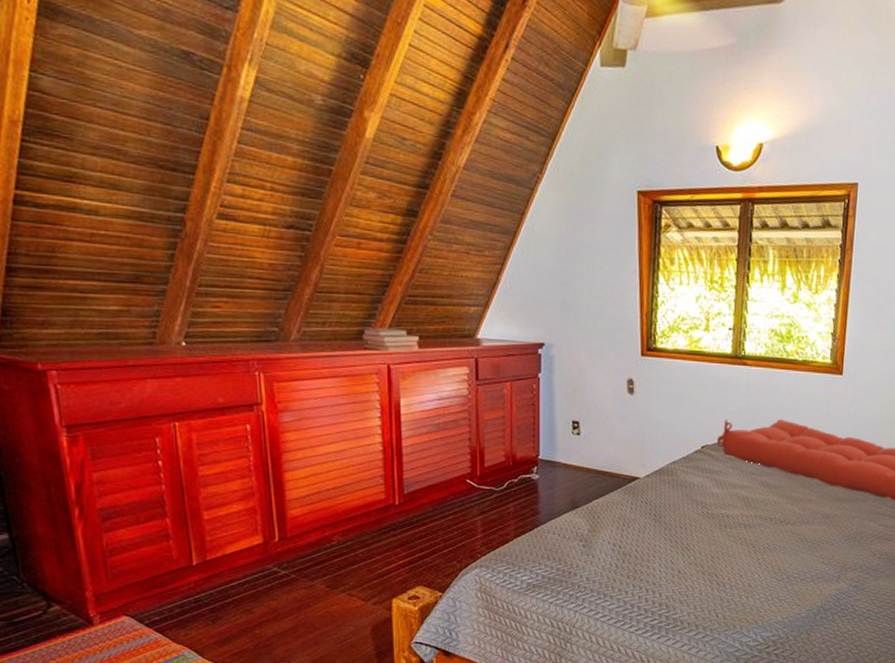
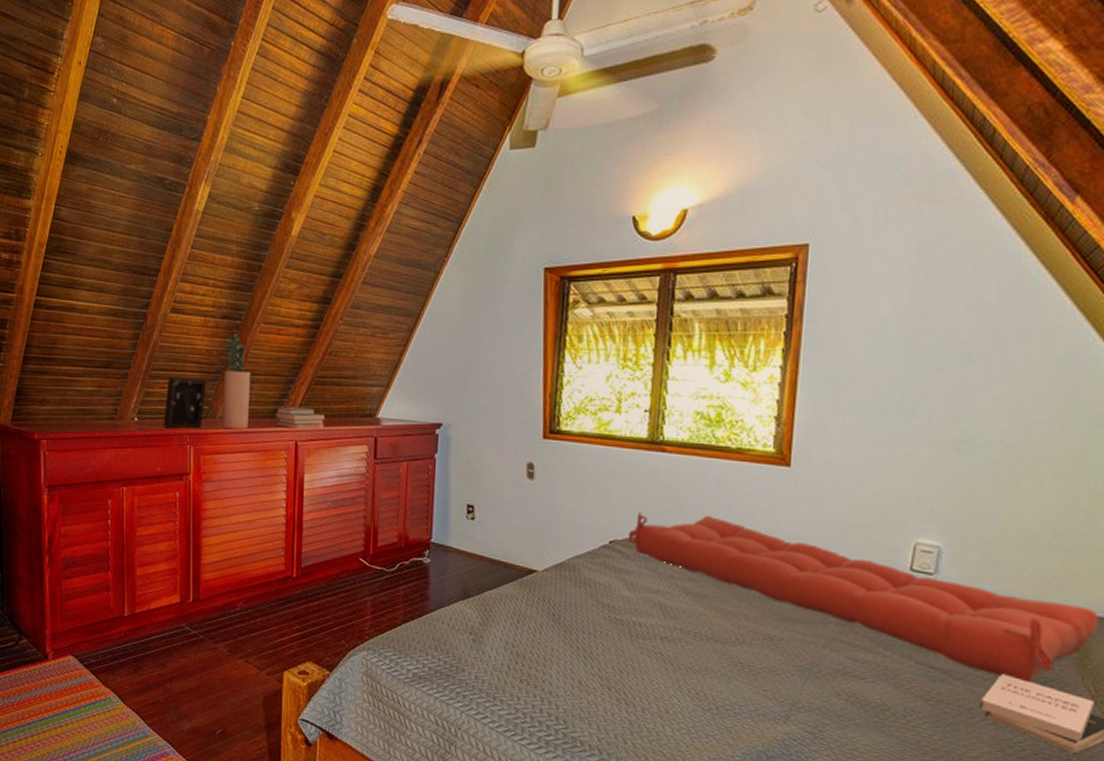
picture frame: none [220,294,274,354] -> present [163,376,207,429]
vase: none [293,244,330,354] -> present [222,332,252,430]

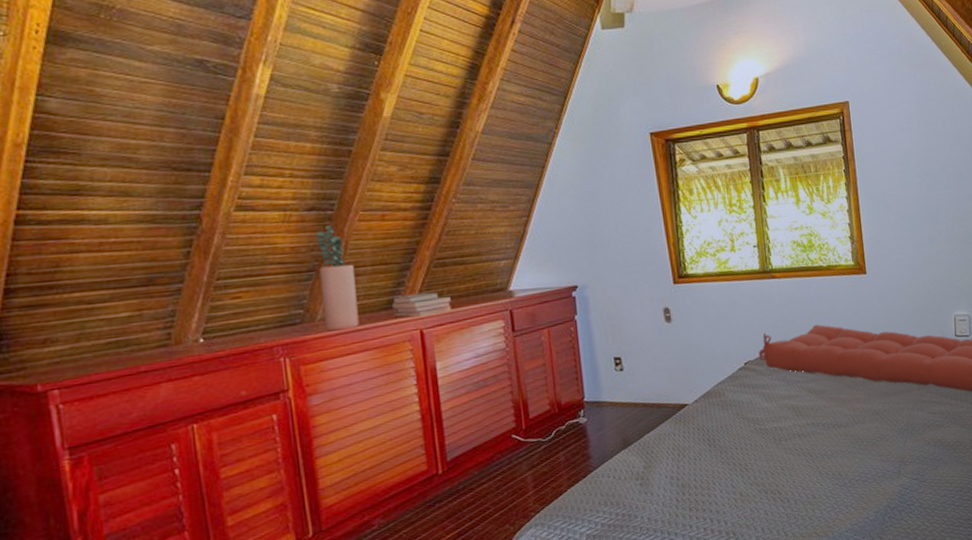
picture frame: present [163,376,207,429] -> none [242,280,298,344]

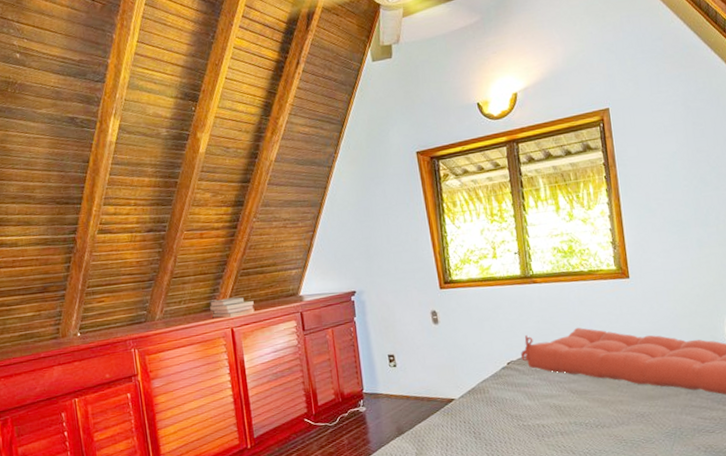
vase: present [316,224,359,332] -> none [153,242,186,329]

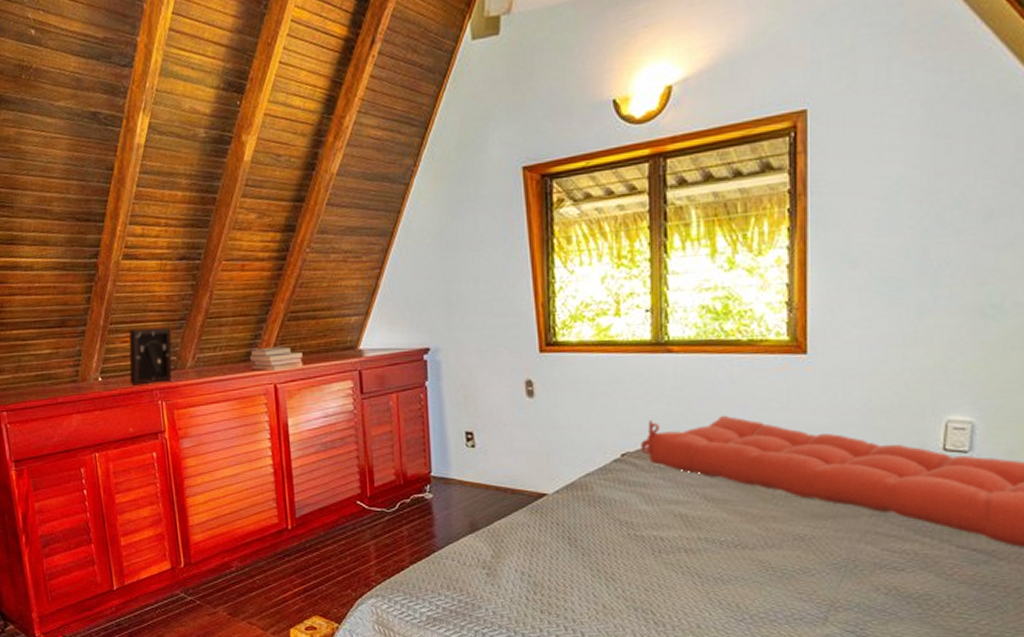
picture frame: none [104,287,143,338] -> present [129,328,172,385]

